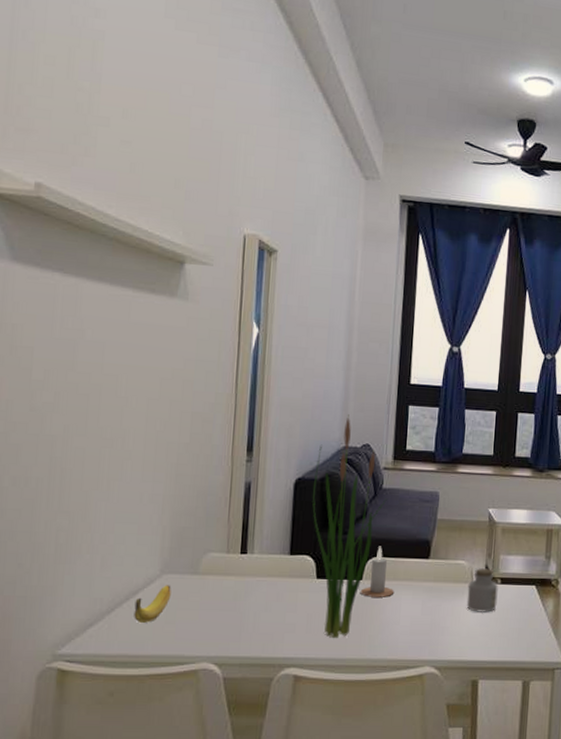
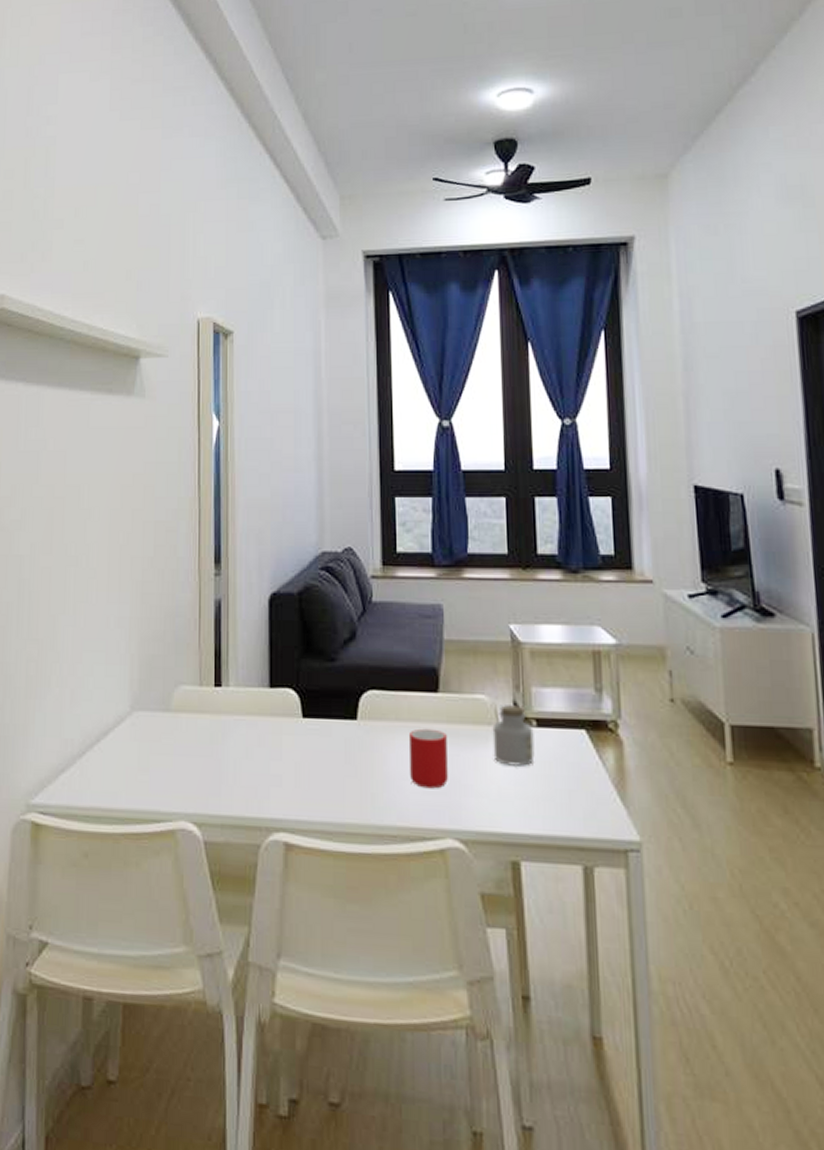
banana: present [134,585,171,624] -> none [105,724,143,771]
plant: present [312,414,387,639] -> none [291,512,379,797]
candle: present [360,546,395,597] -> none [356,676,398,743]
cup: none [401,586,433,631] -> present [410,728,448,789]

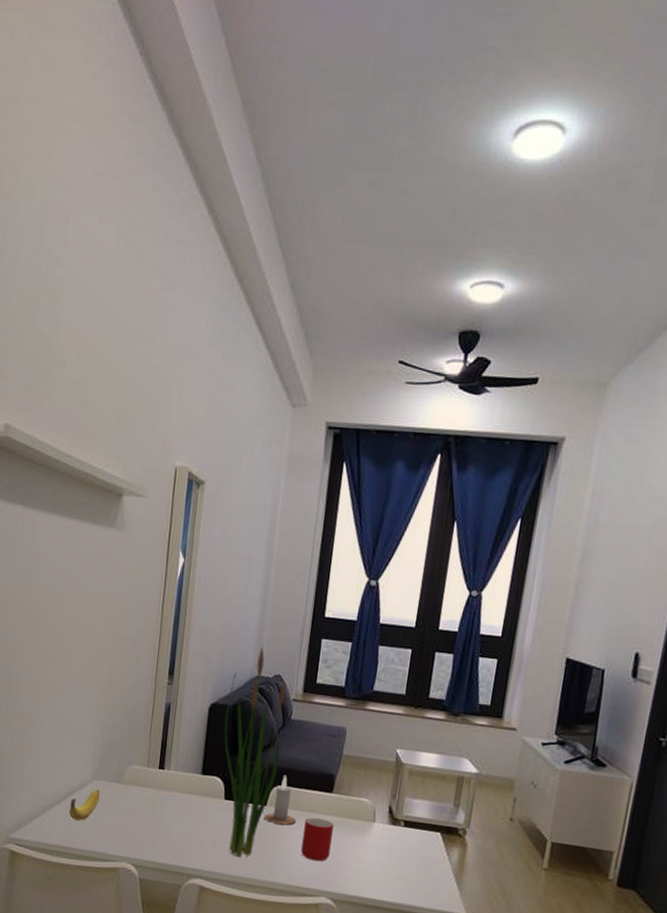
banana: none [105,724,143,771] -> present [69,789,100,821]
plant: none [291,512,379,797] -> present [224,644,295,858]
candle: none [356,676,398,743] -> present [264,775,297,825]
jar: present [492,705,535,766] -> none [367,808,401,854]

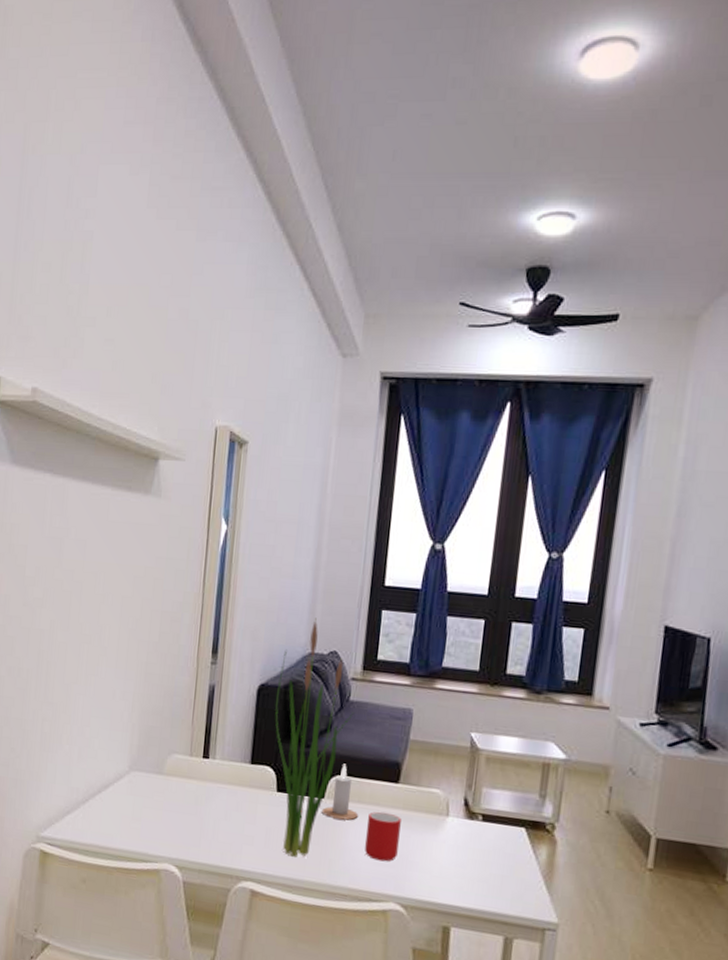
banana: present [69,789,100,821] -> none [105,782,138,818]

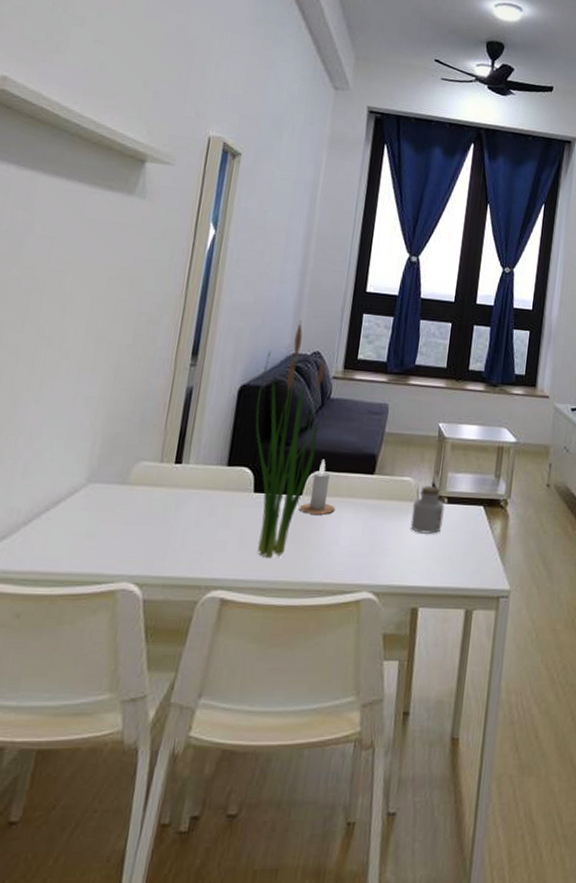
cup: present [365,811,401,862] -> none [340,503,376,552]
jar: none [440,799,479,852] -> present [410,486,445,534]

